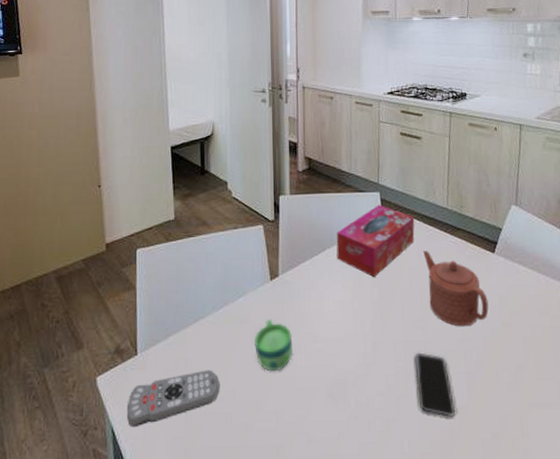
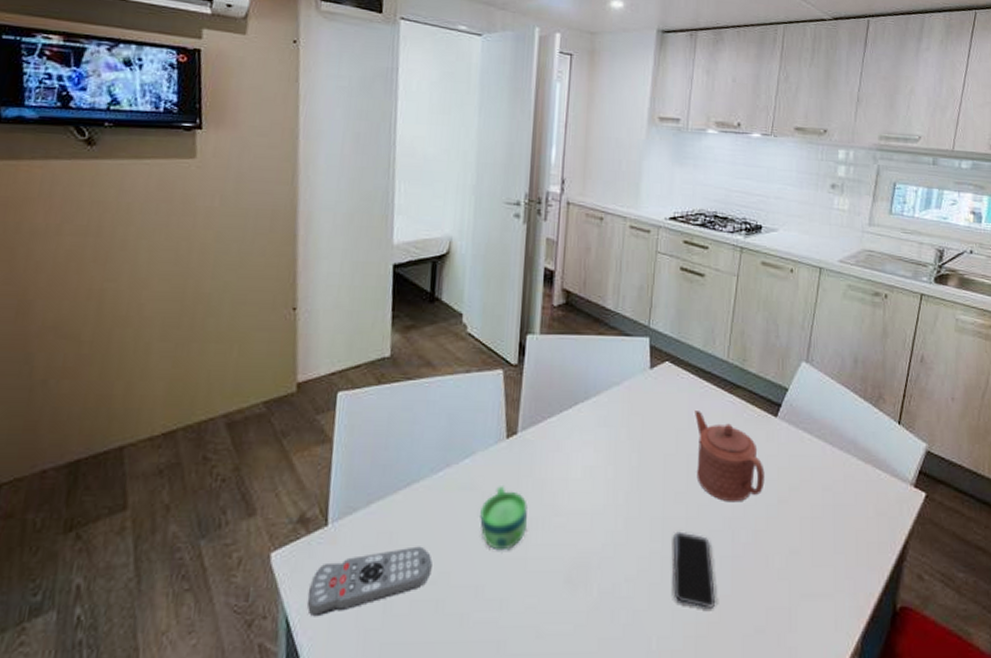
tissue box: present [336,204,415,277] -> none [591,352,689,439]

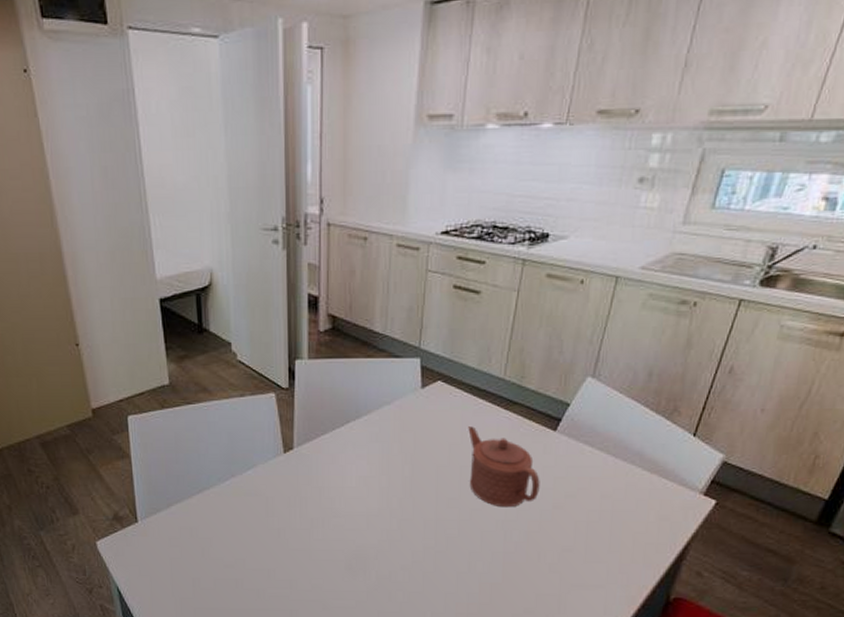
remote control: present [307,546,432,617] -> none [131,539,229,588]
cup: present [480,486,528,551] -> none [266,493,309,544]
smartphone: present [673,531,716,608] -> none [445,531,487,593]

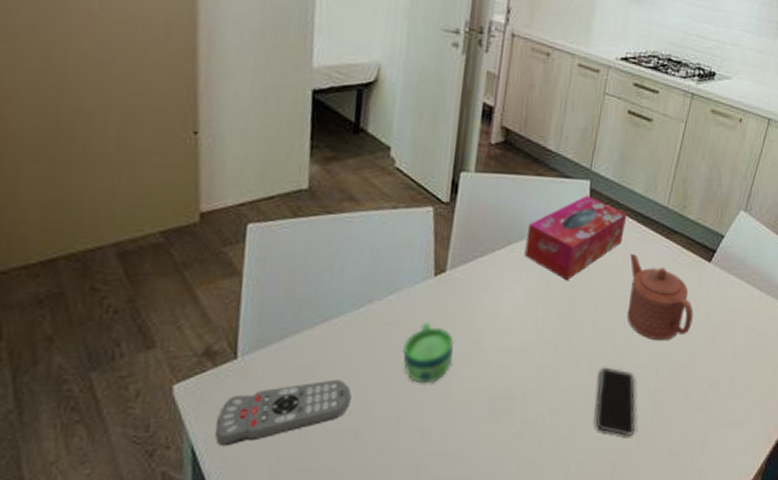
remote control: none [131,539,229,588] -> present [214,379,352,447]
cup: none [266,493,309,544] -> present [403,322,454,384]
tissue box: none [363,373,462,453] -> present [524,195,628,280]
smartphone: none [445,531,487,593] -> present [596,367,636,436]

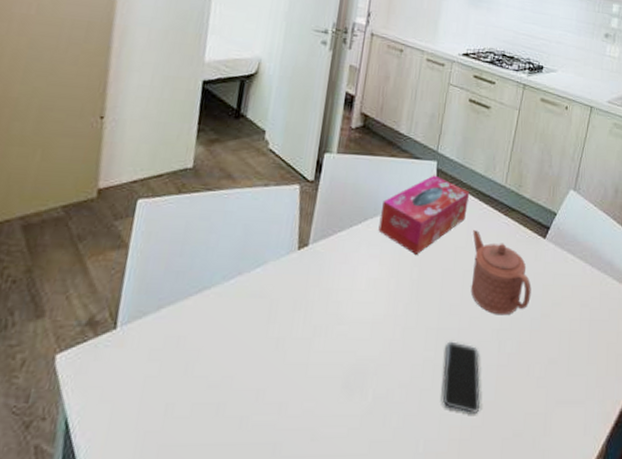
remote control: present [214,379,352,447] -> none [88,351,217,419]
cup: present [403,322,454,384] -> none [266,295,313,356]

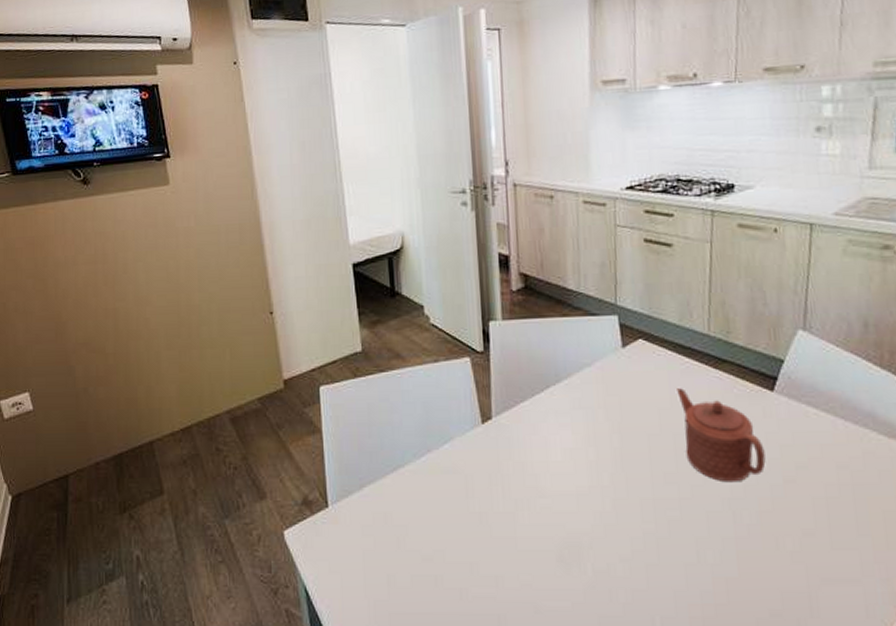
tissue box: present [378,175,470,254] -> none [563,331,665,420]
smartphone: present [443,341,481,413] -> none [667,512,722,590]

